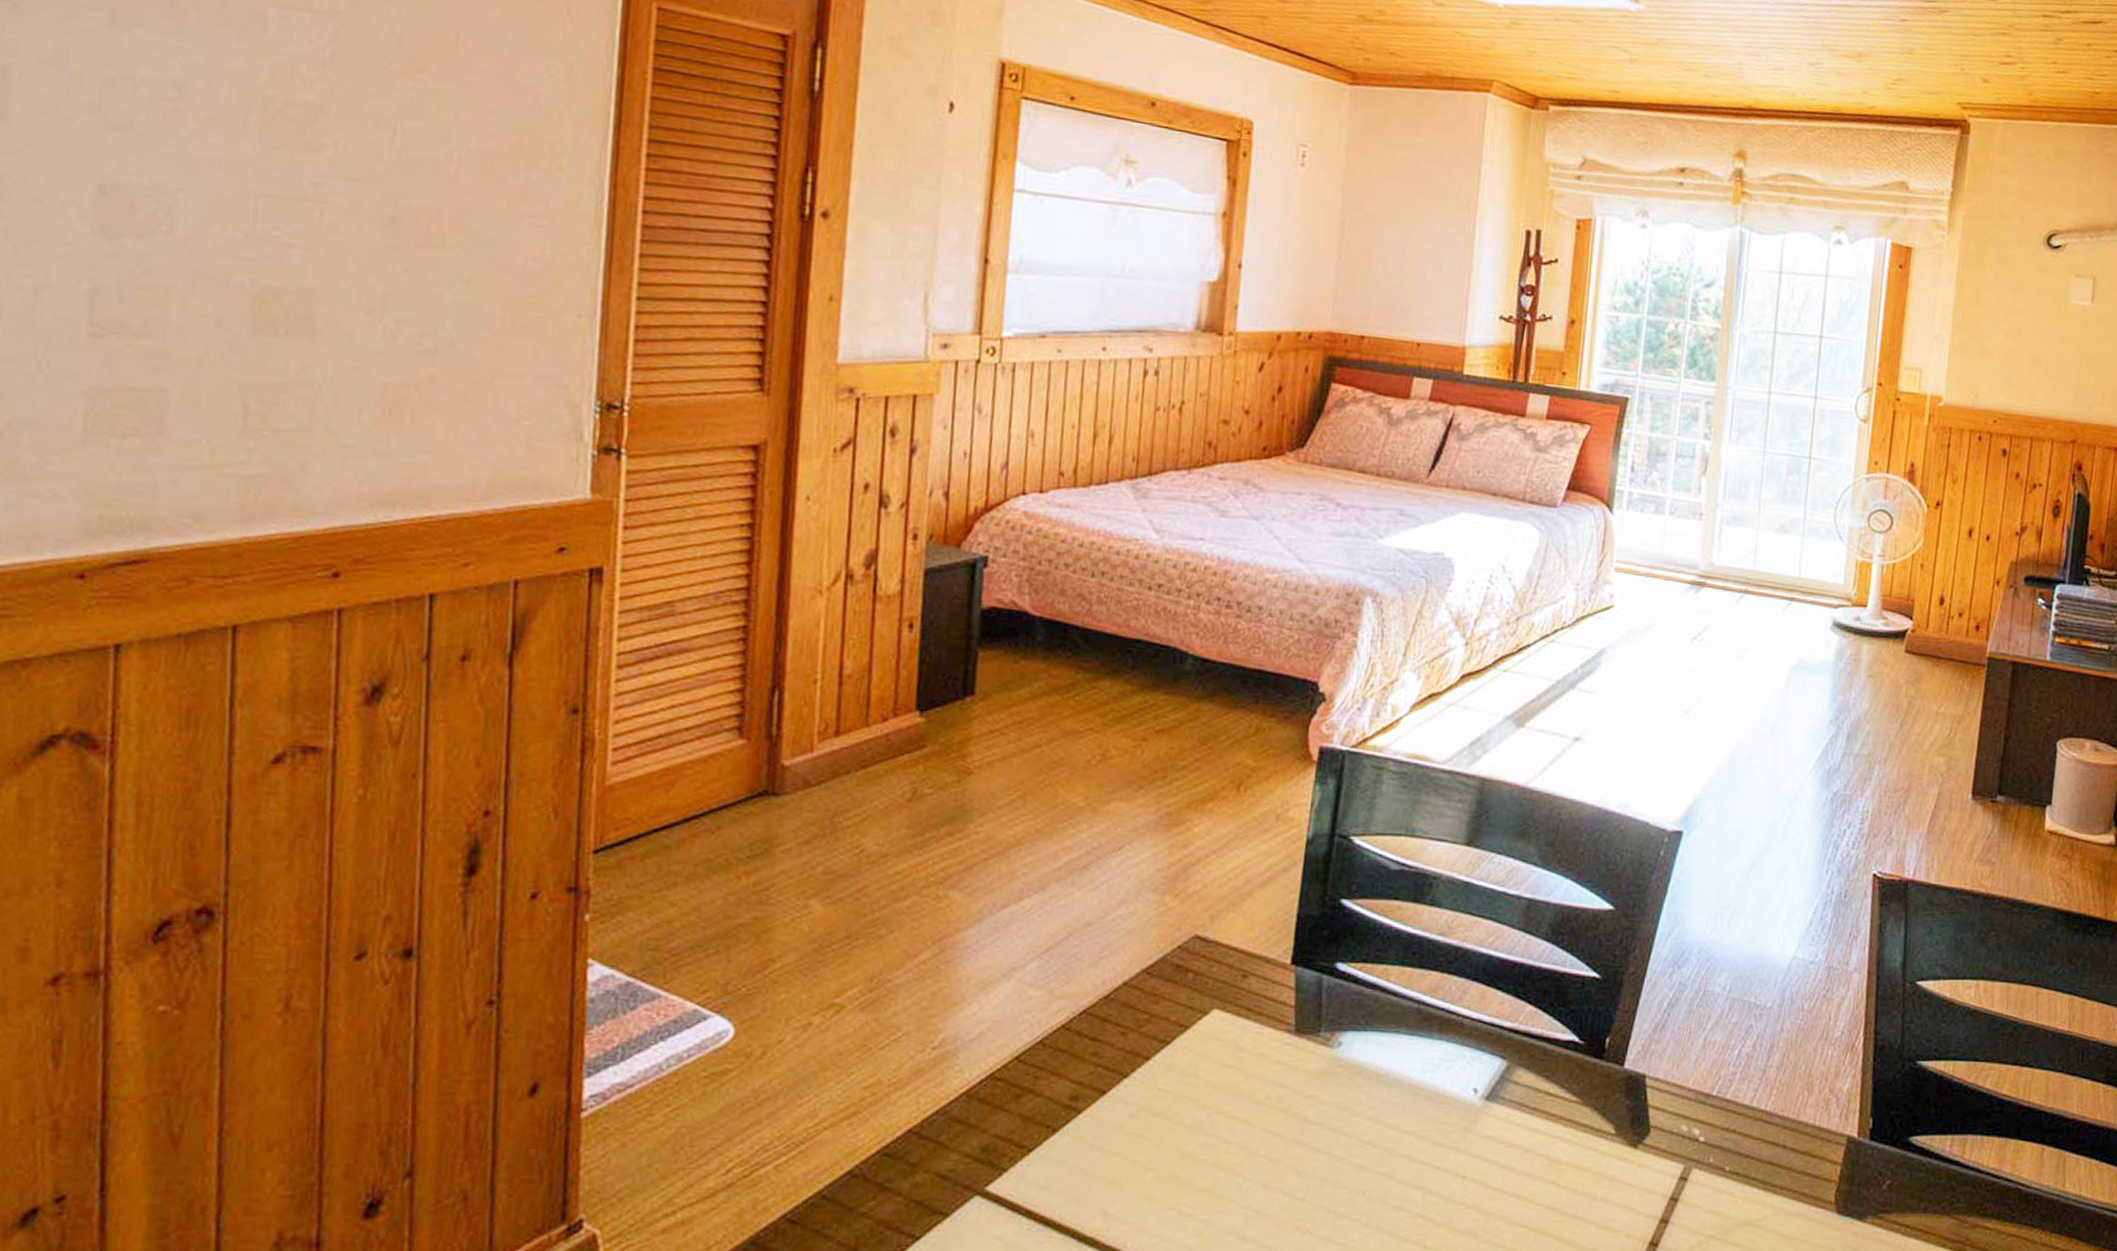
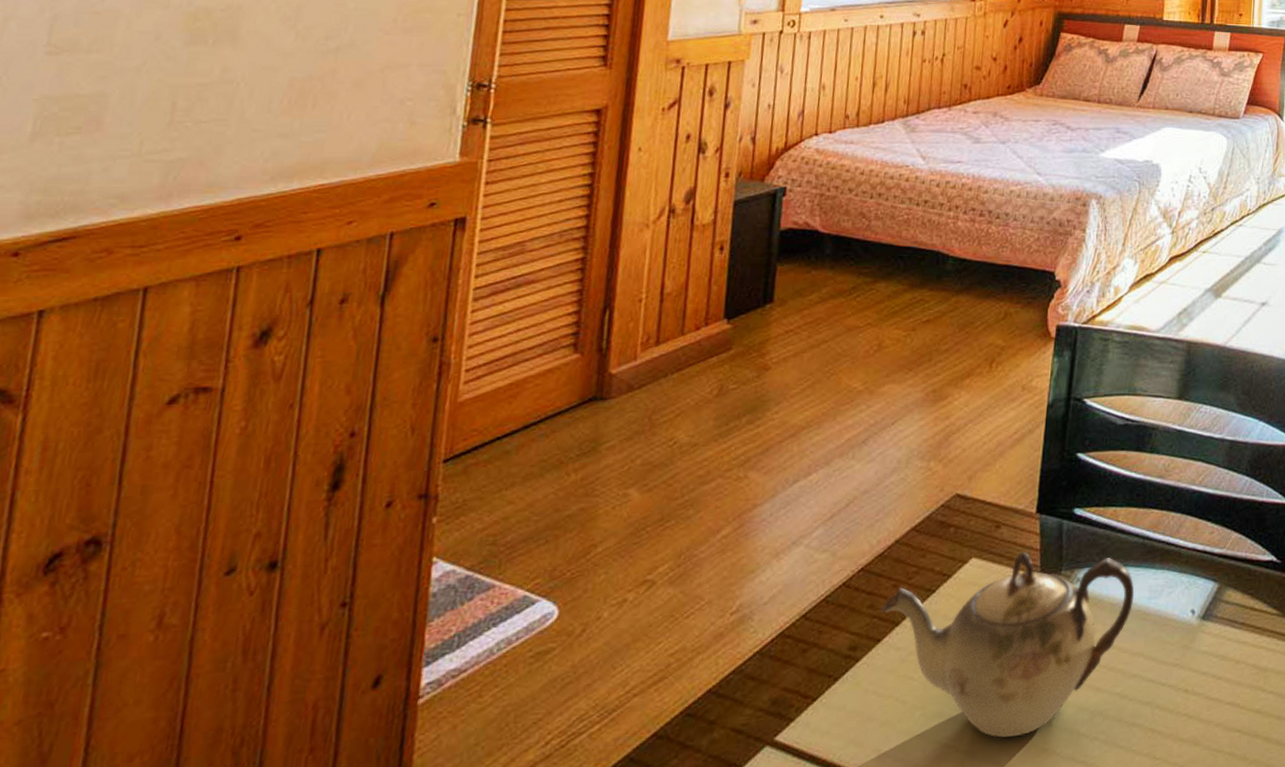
teapot: none [1105,1007,1407,1211] -> present [880,552,1135,738]

